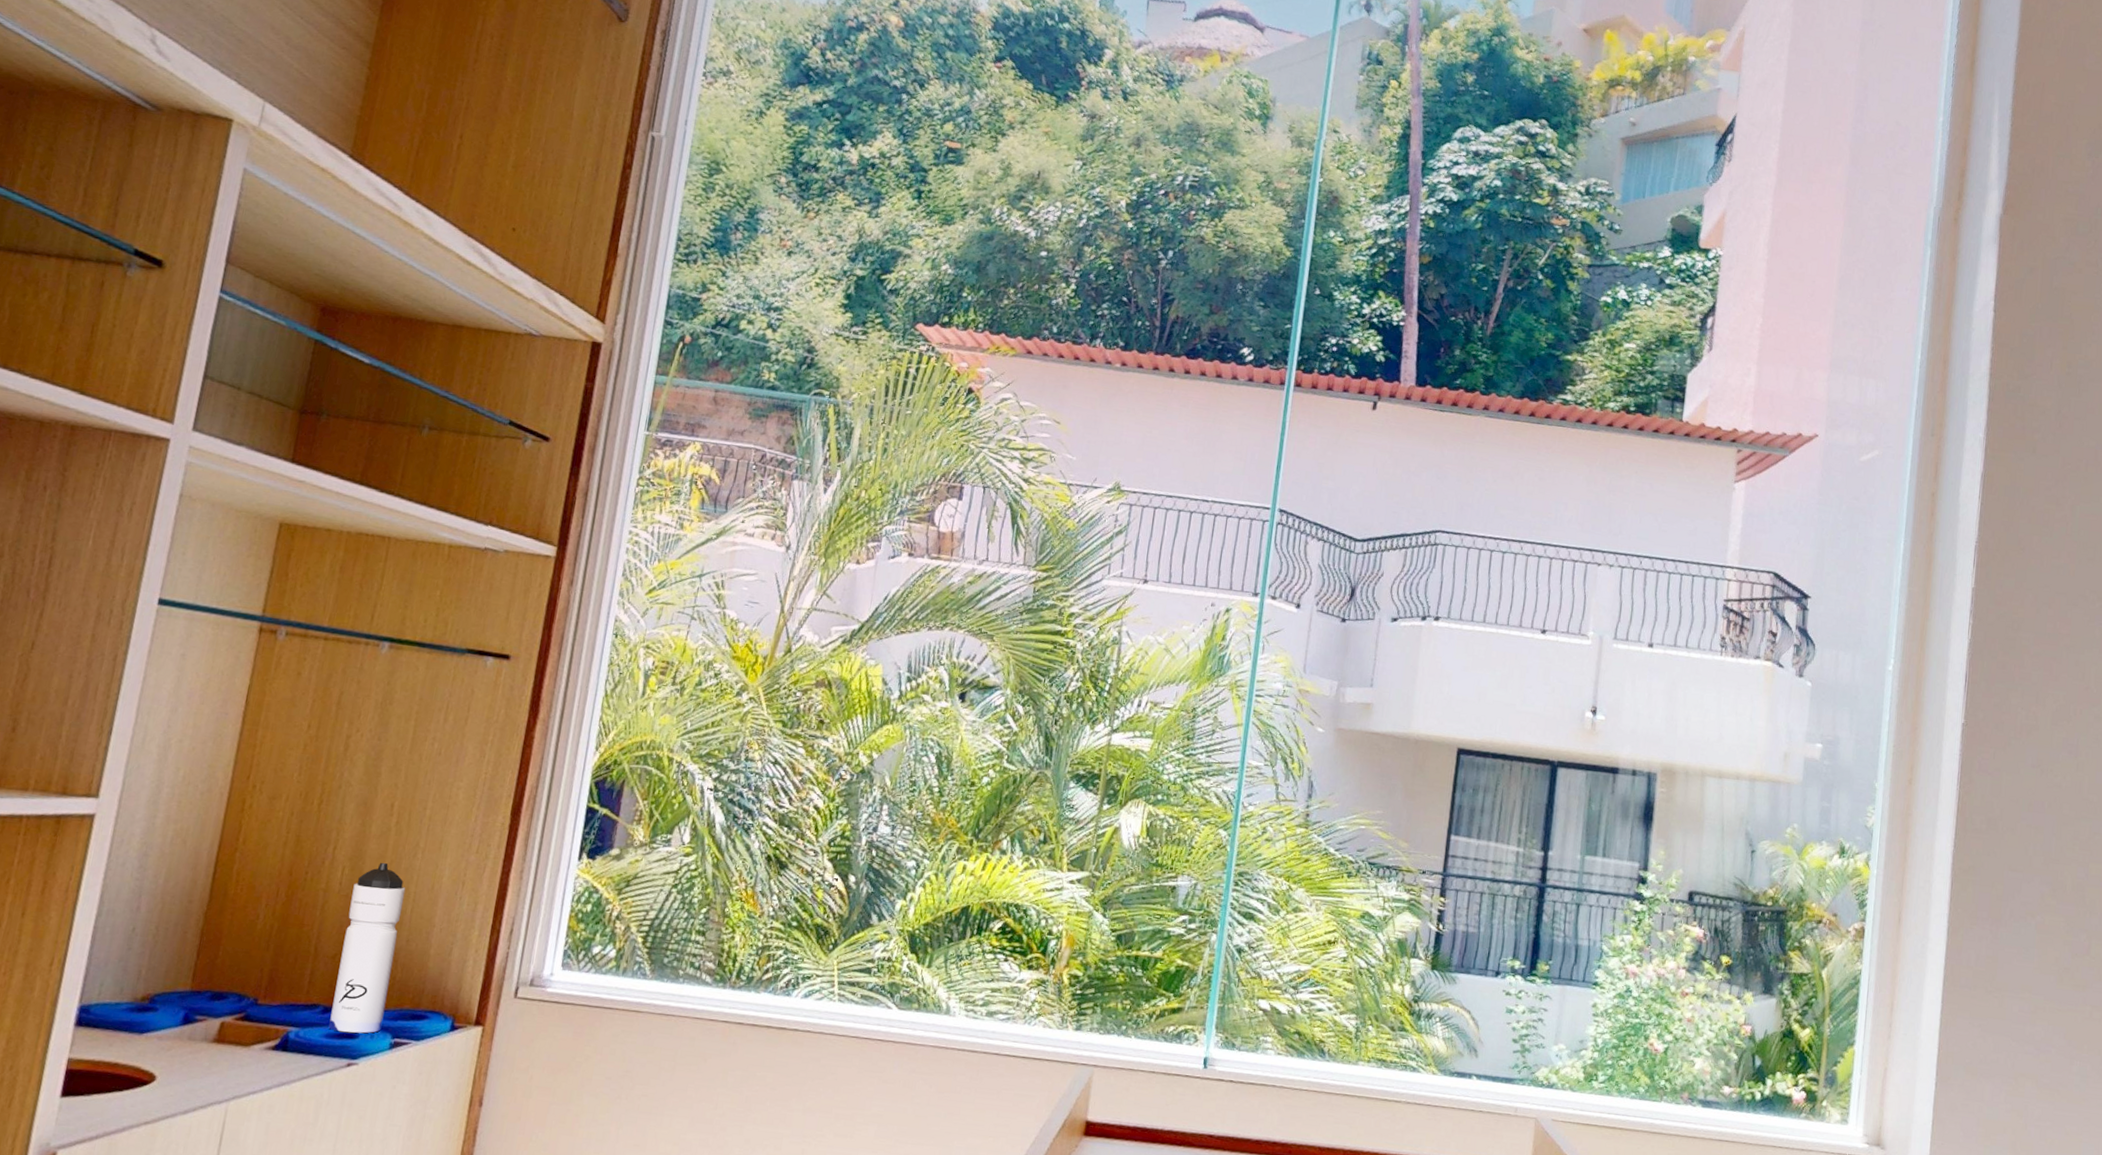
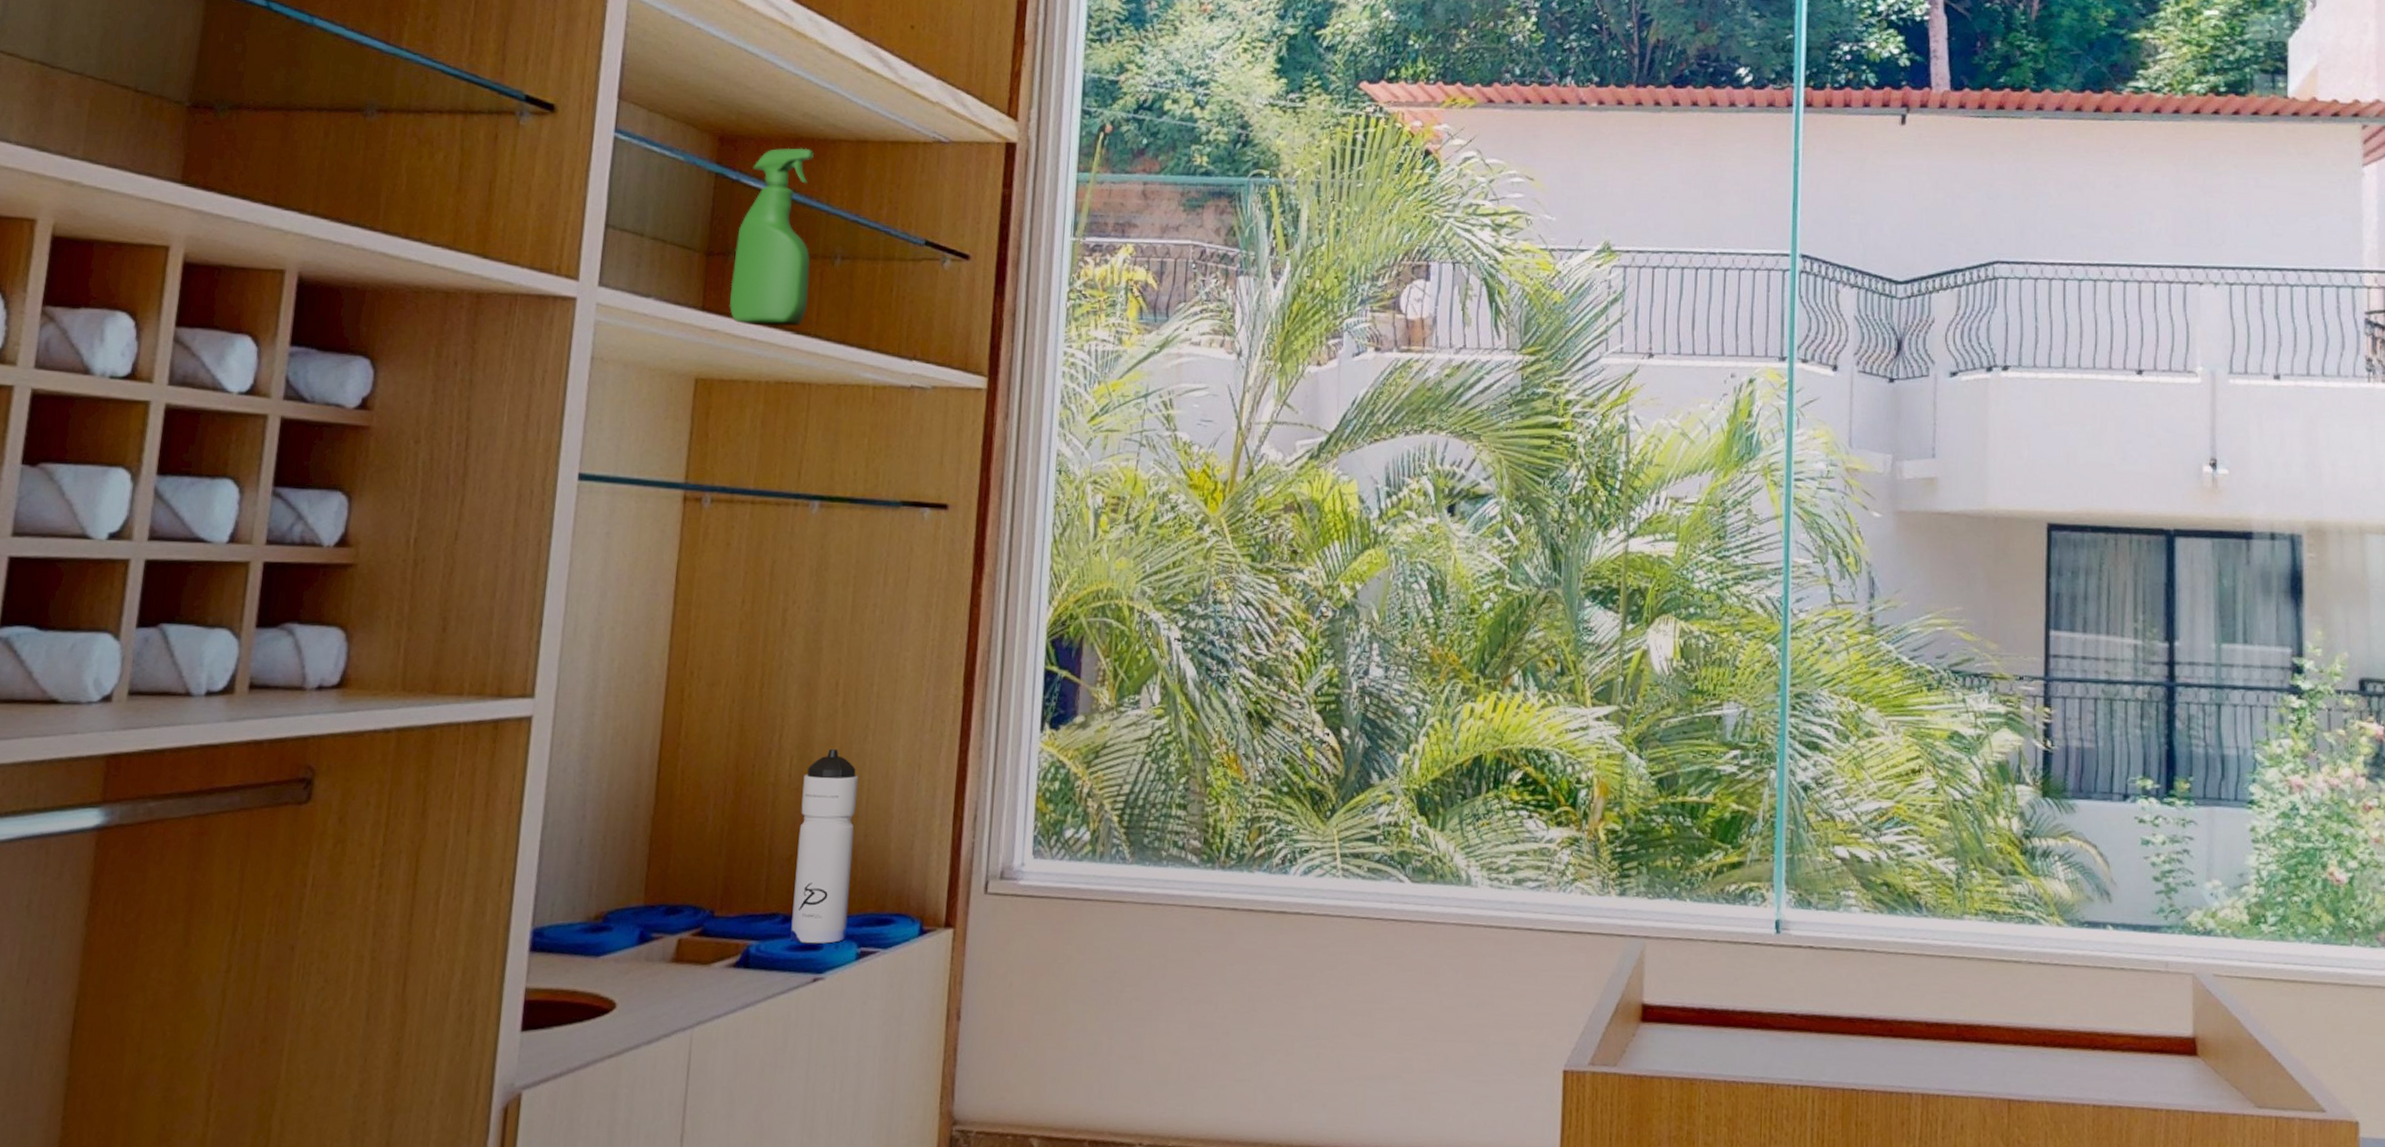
spray bottle: none [317,324,411,485] -> present [728,148,814,328]

